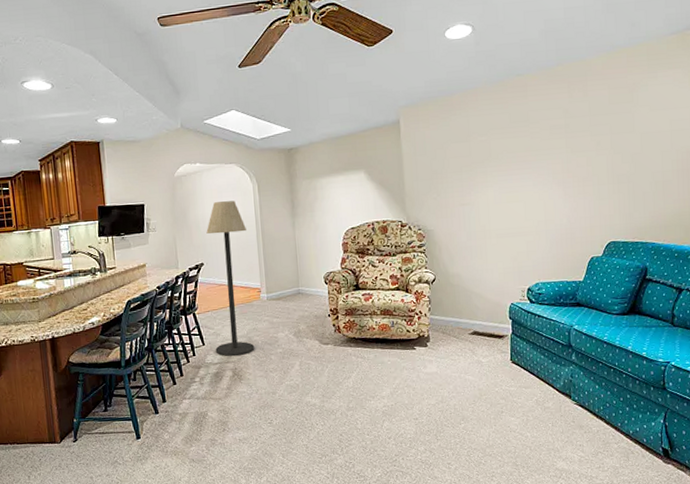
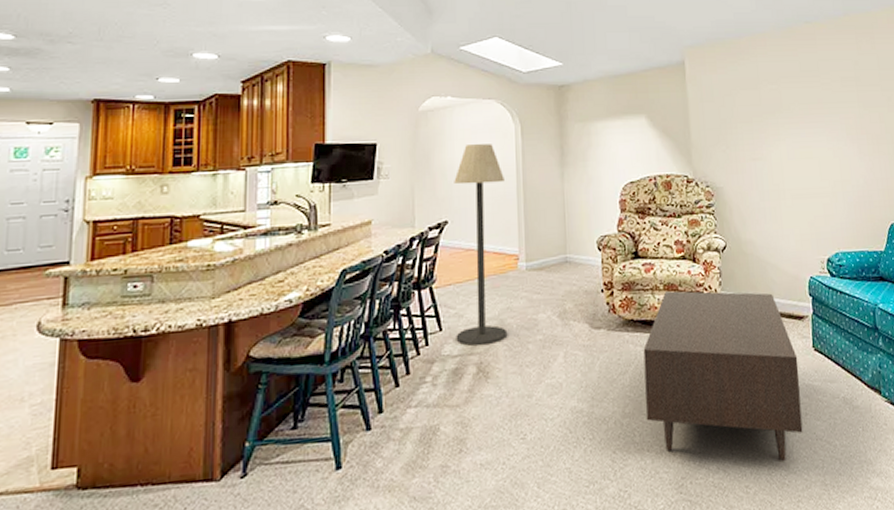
coffee table: none [363,315,499,446] -> present [643,291,803,461]

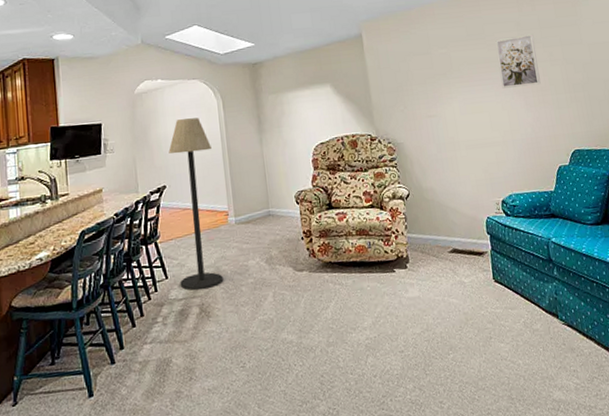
coffee table: present [643,291,803,461] -> none [341,233,489,379]
wall art: none [830,75,877,133] -> present [495,34,541,89]

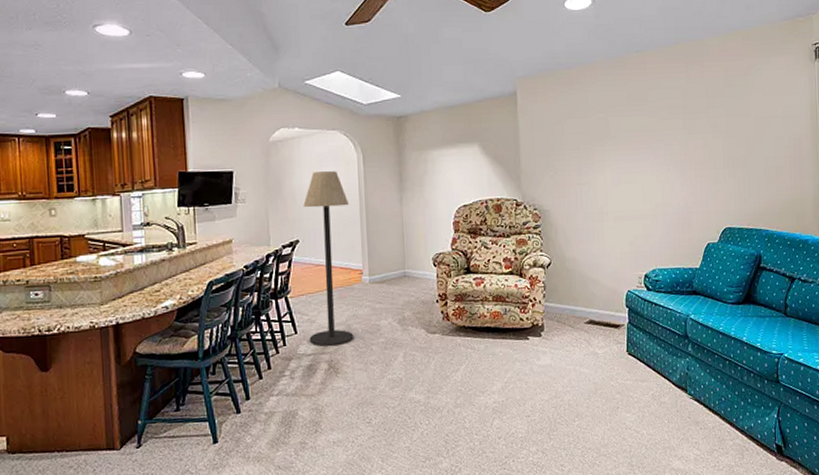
wall art: present [495,34,541,89] -> none [658,102,700,159]

